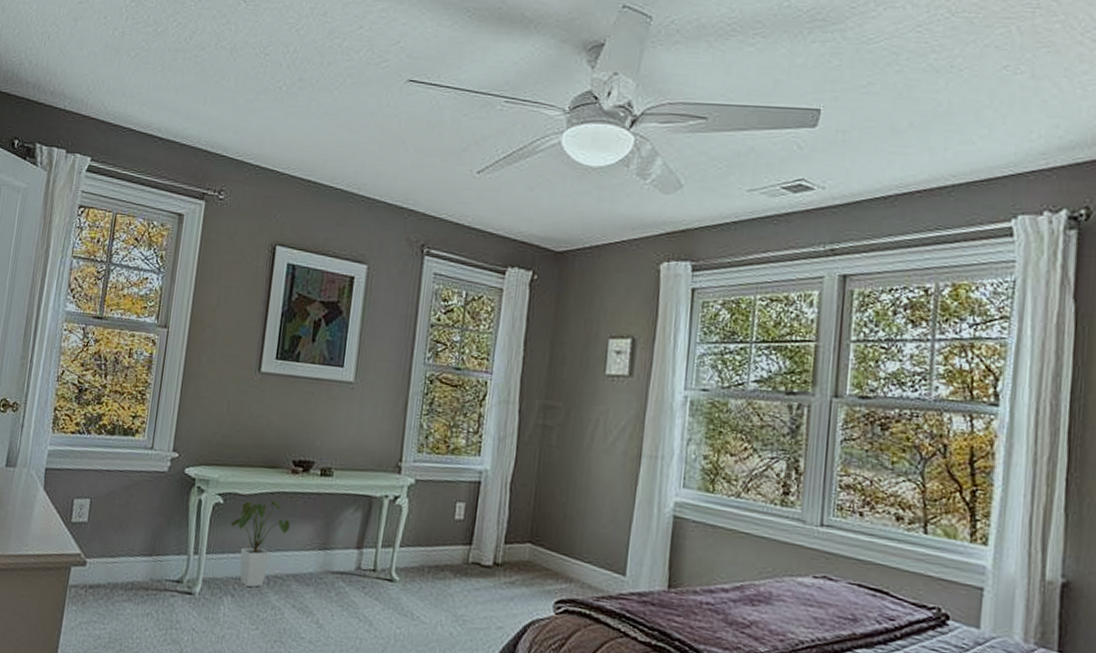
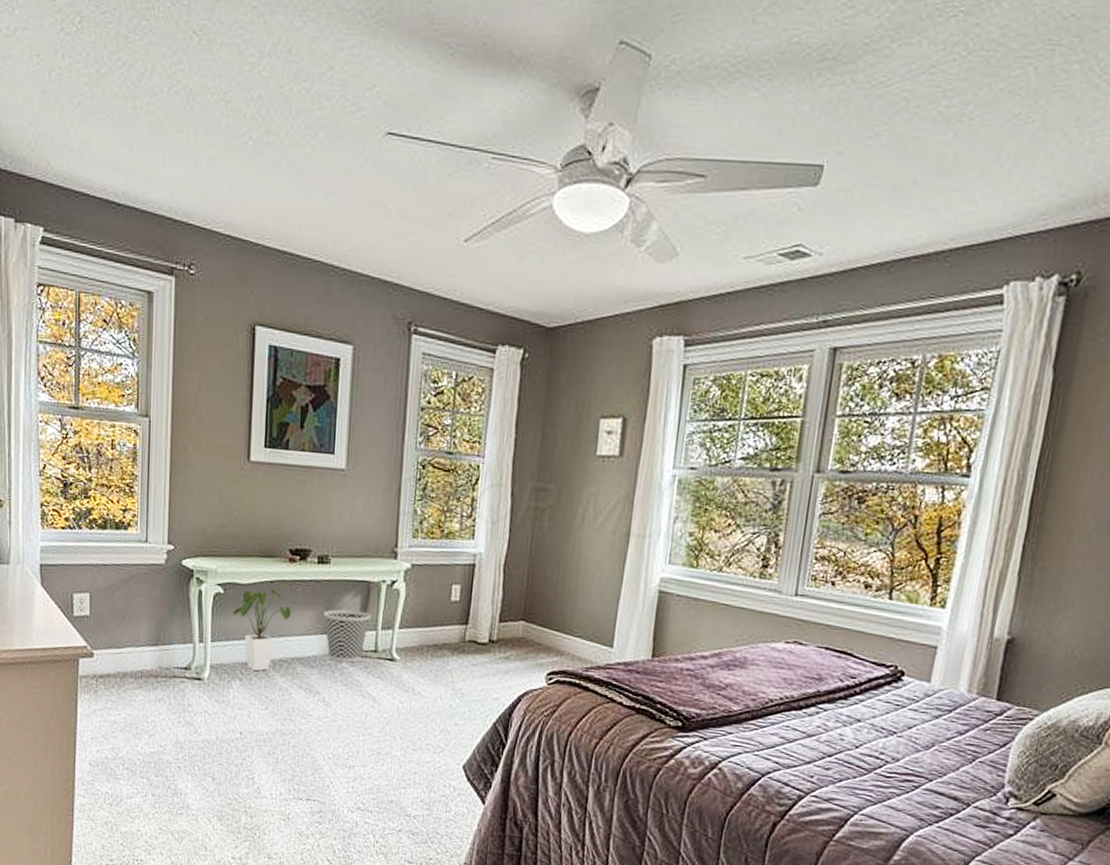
wastebasket: none [322,524,371,582] -> present [323,609,371,663]

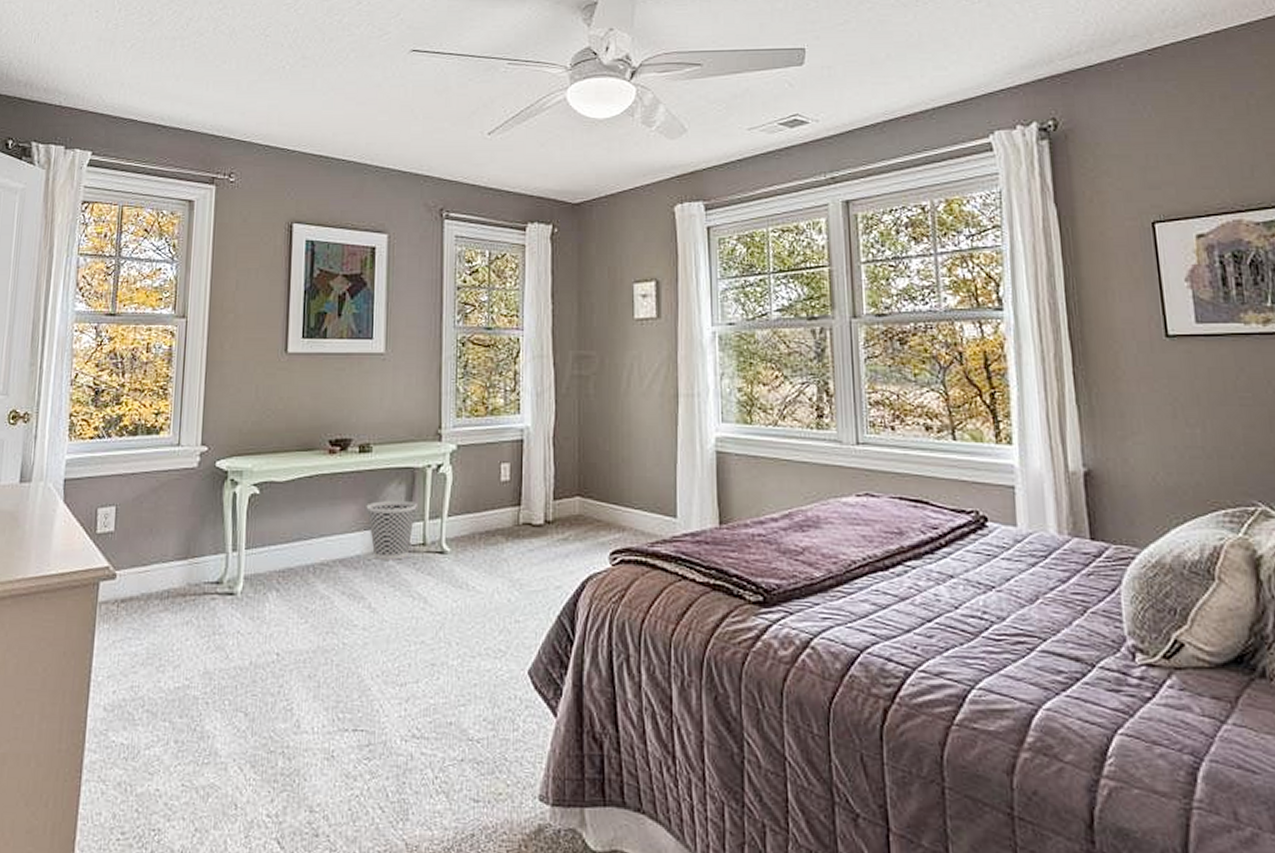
house plant: present [233,587,291,672] -> none [269,482,332,580]

